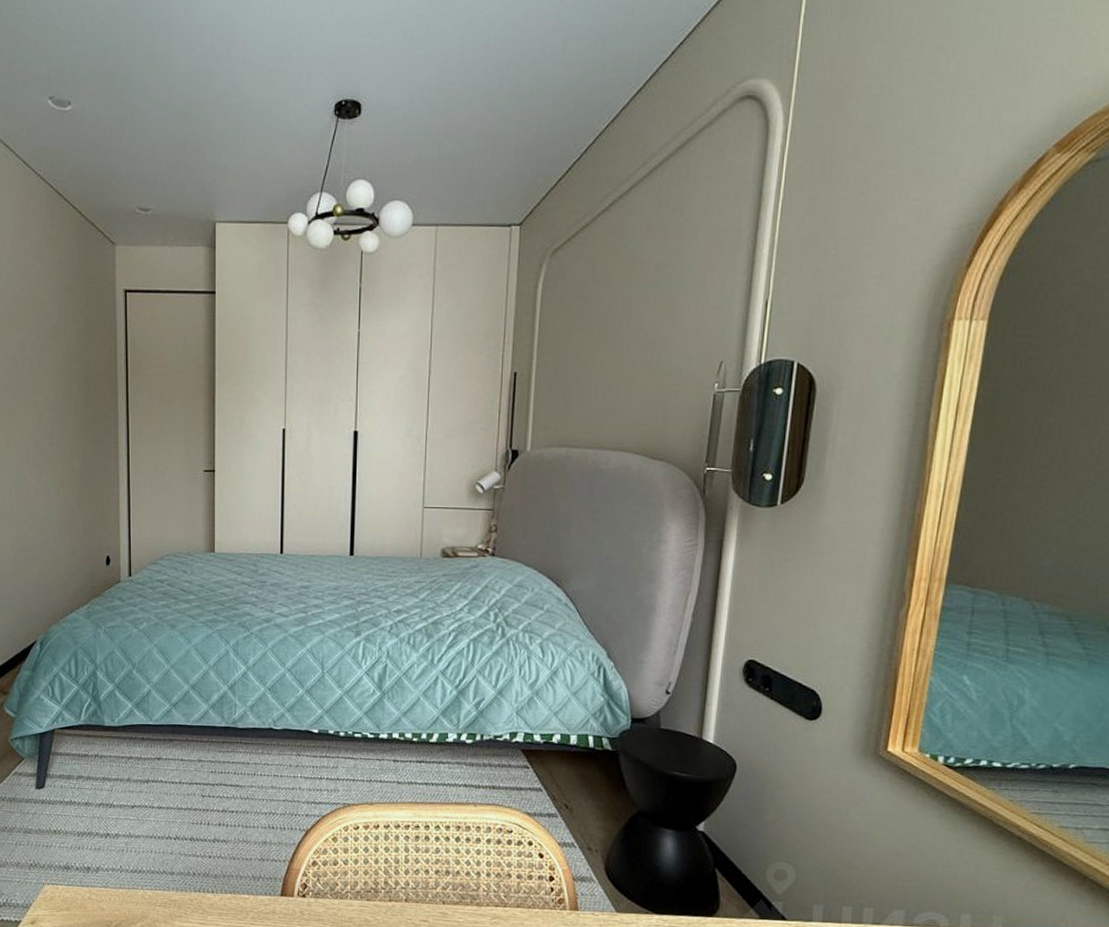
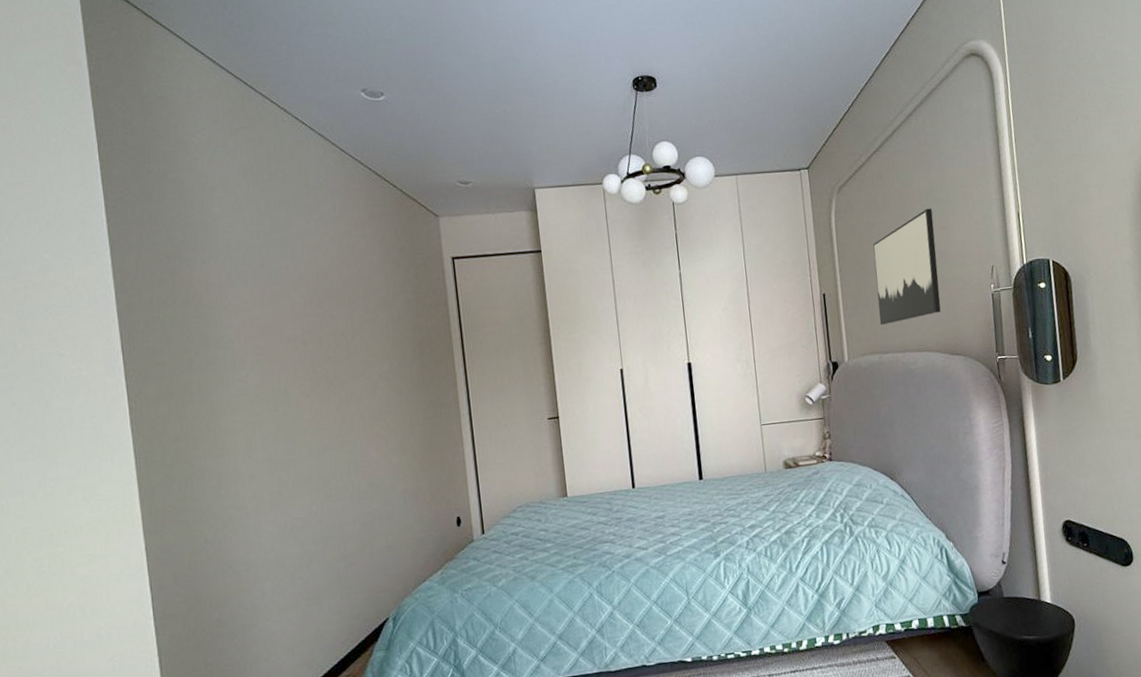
wall art: none [574,285,660,416] -> present [873,208,941,326]

